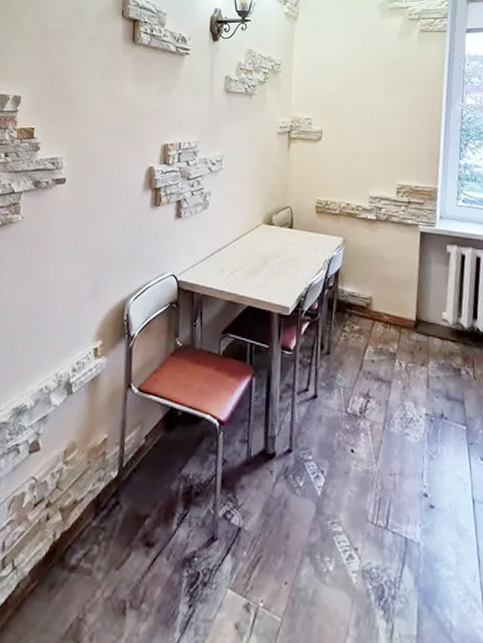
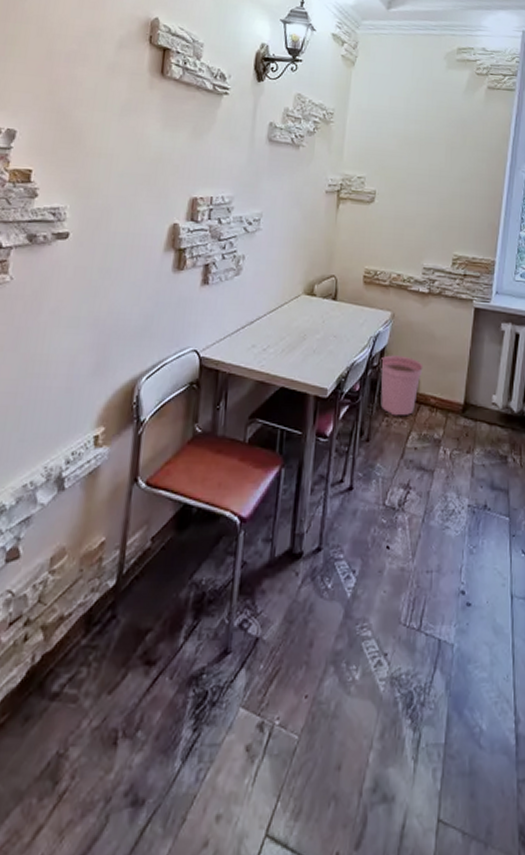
plant pot: none [335,276,375,332] -> present [380,355,423,416]

